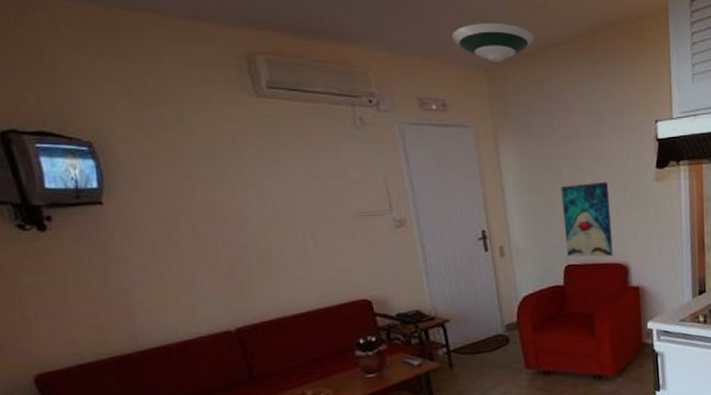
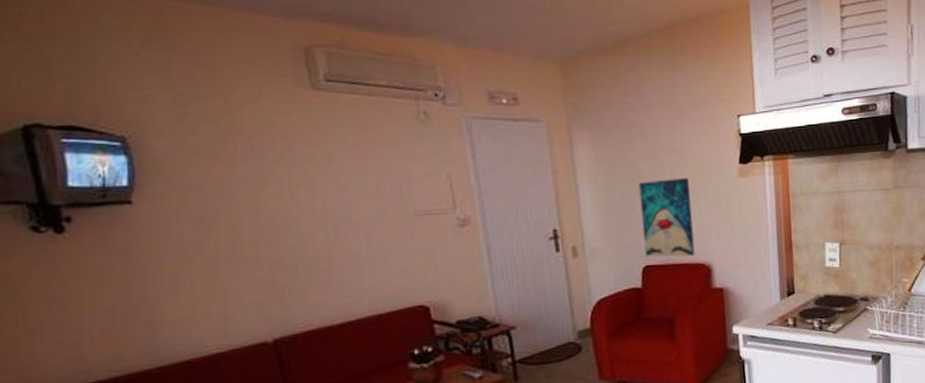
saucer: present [451,22,534,62] -> none [524,16,611,56]

